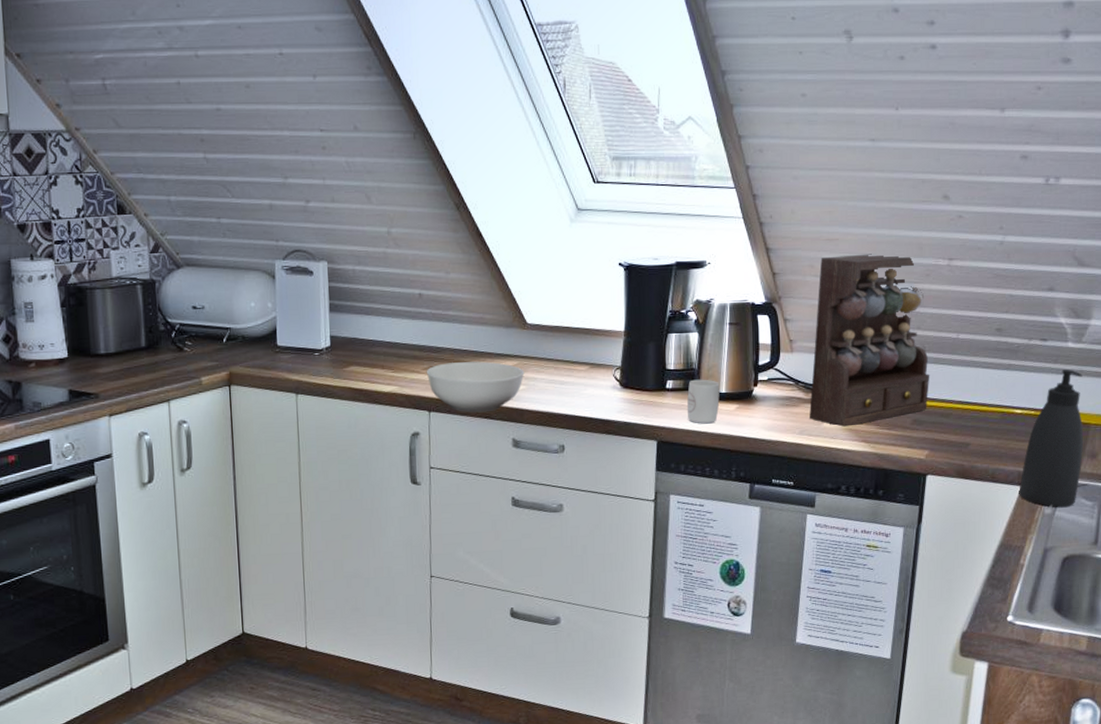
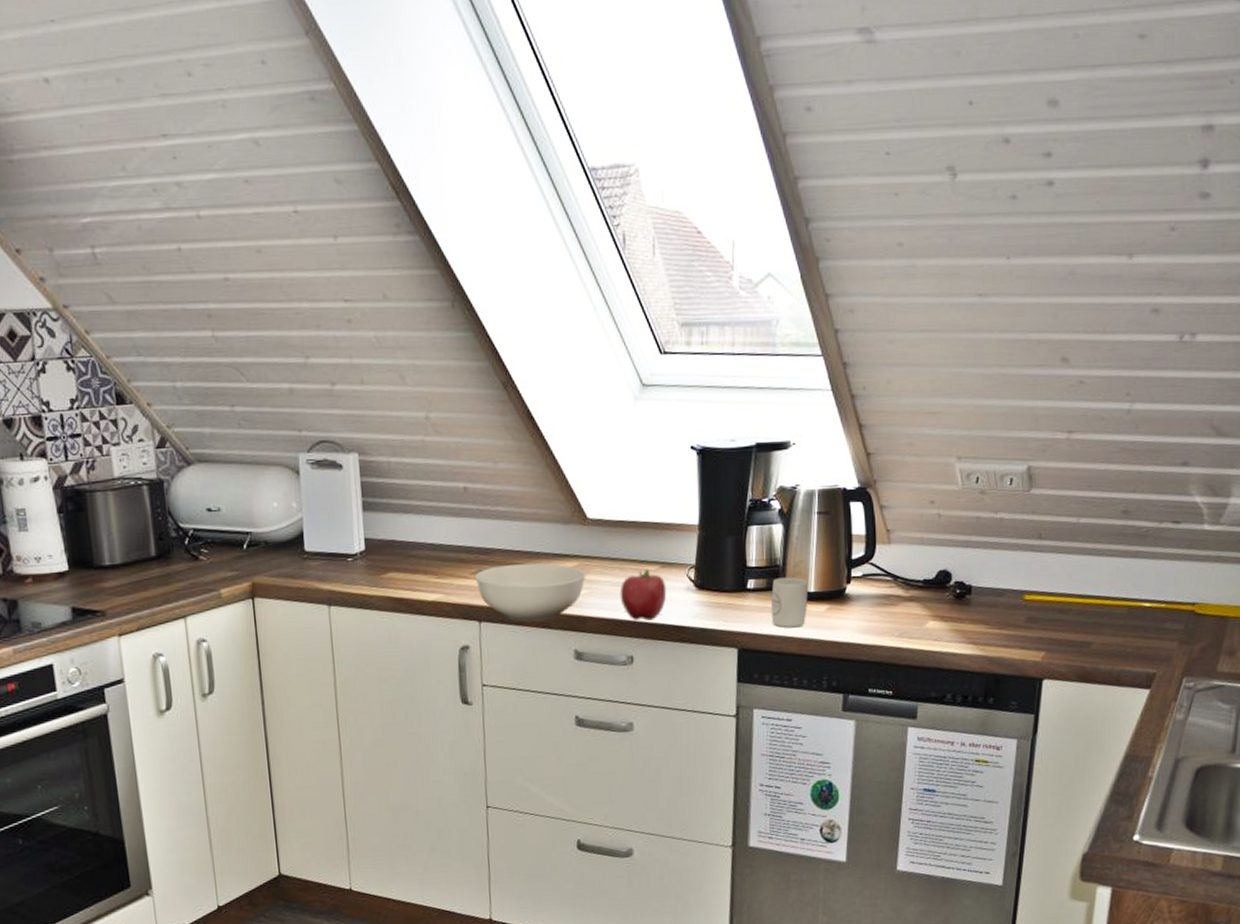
fruit: none [554,368,595,415] -> present [619,568,667,622]
spice rack: present [809,254,930,427] -> none [910,428,1047,627]
soap dispenser: present [1019,368,1084,507] -> none [1147,554,1221,712]

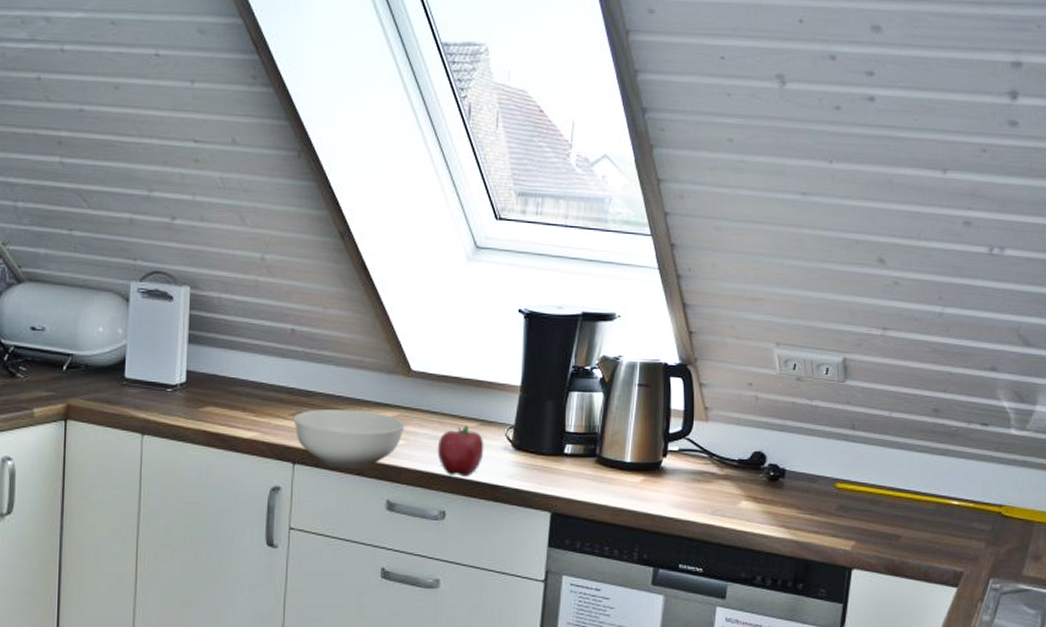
mug: present [770,577,808,628] -> none [586,445,624,496]

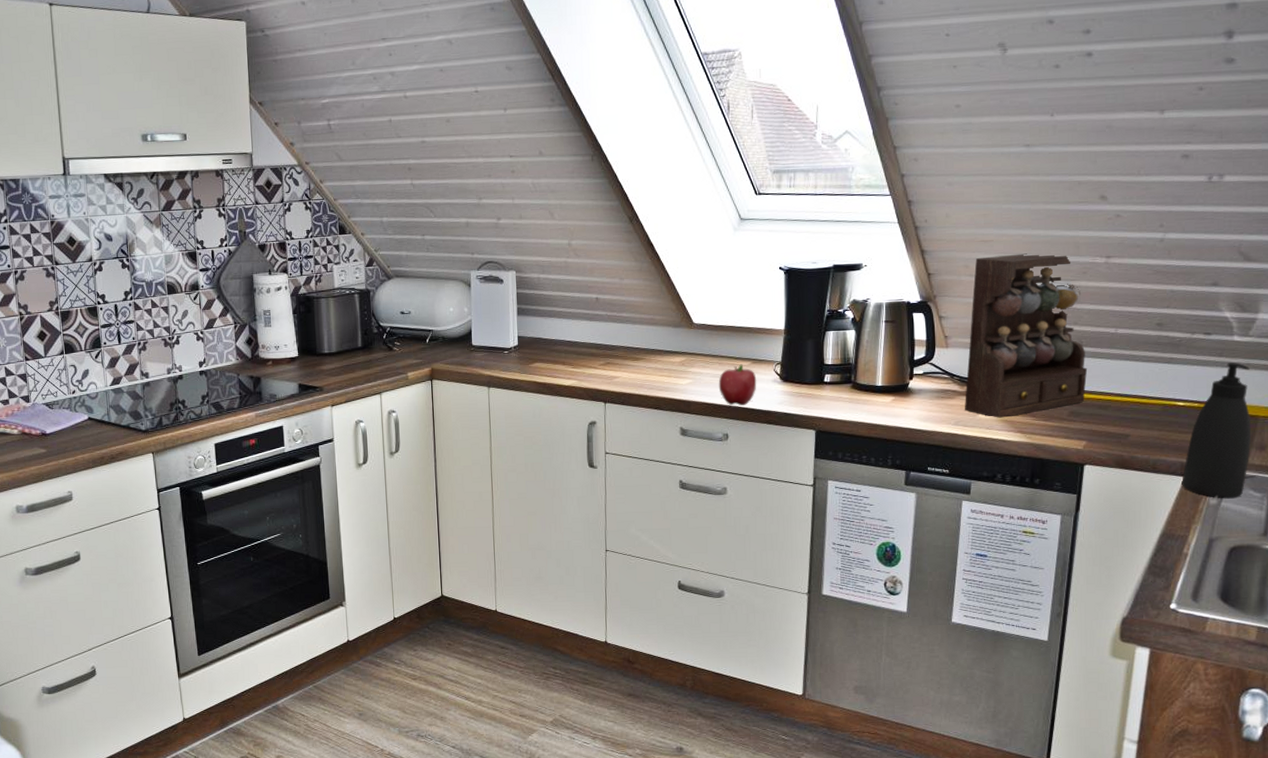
bowl: present [293,409,405,469] -> none [602,358,691,404]
spice rack: none [724,317,859,509] -> present [965,253,1088,418]
soap dispenser: none [954,458,1027,614] -> present [1181,362,1252,498]

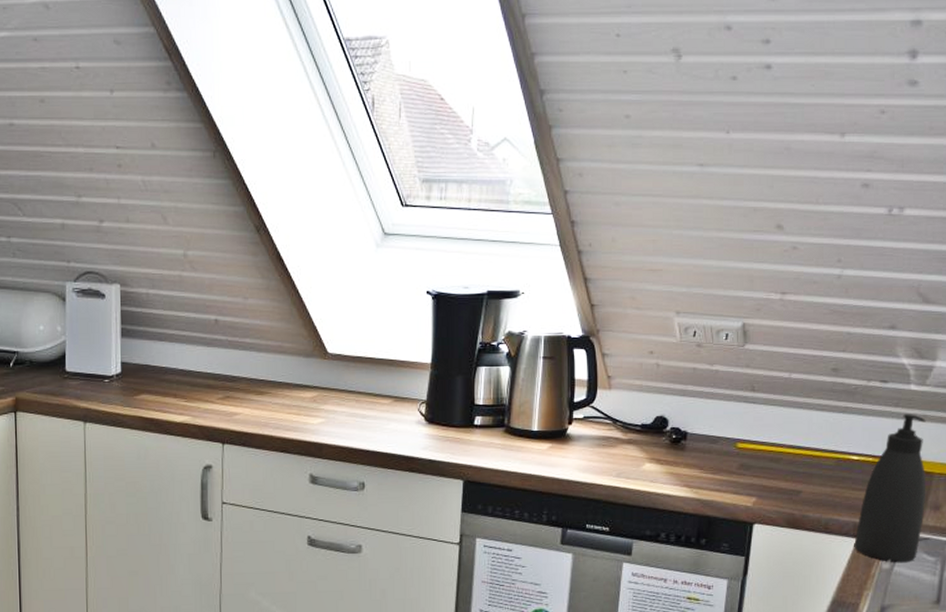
fruit: present [718,364,757,407] -> none [355,402,399,451]
spice rack: present [965,253,1088,418] -> none [628,286,759,470]

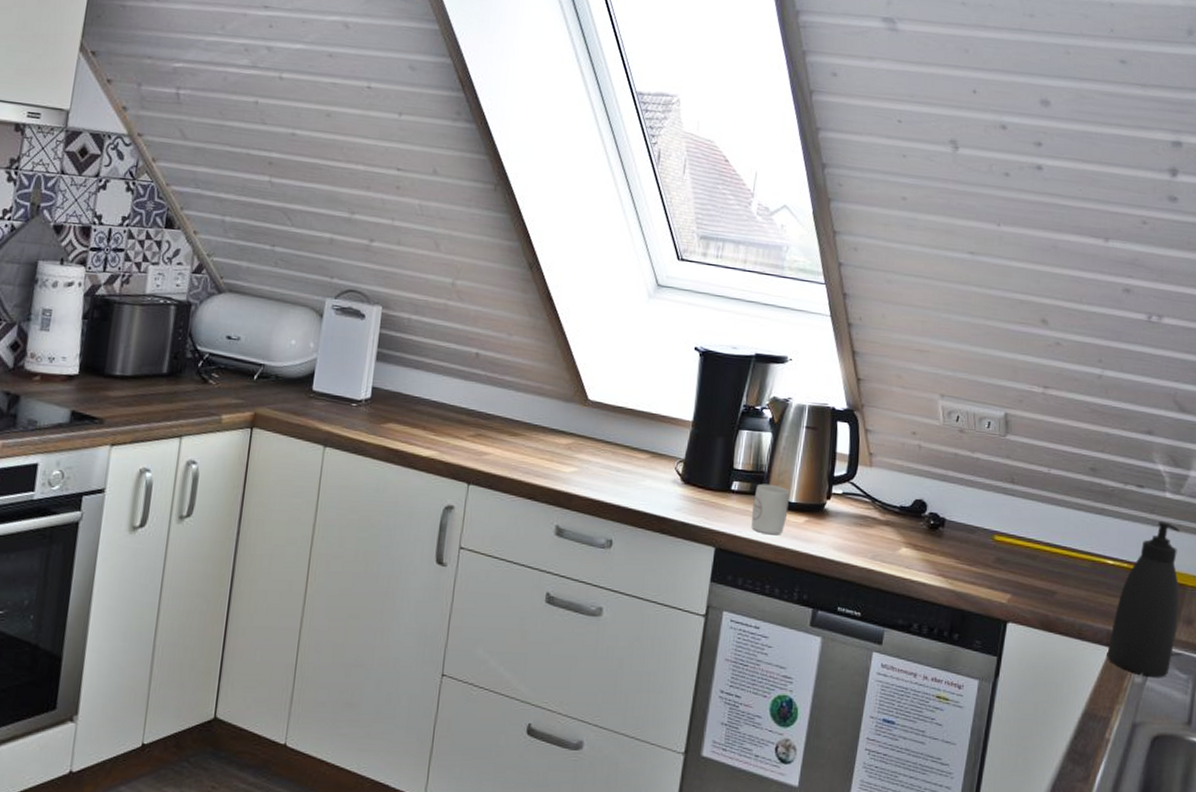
mug: none [496,416,531,464] -> present [751,483,789,535]

